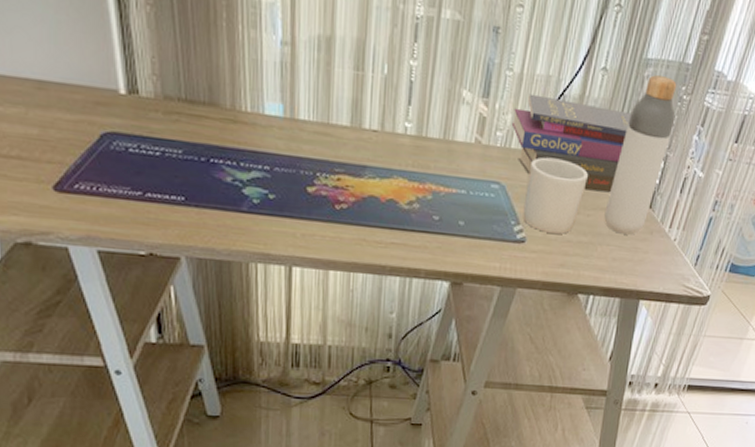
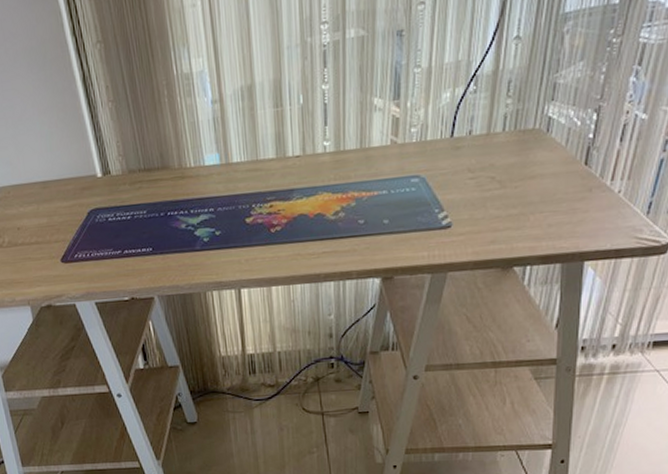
books: present [511,93,632,193] -> none [425,73,554,163]
mug: present [523,157,589,234] -> none [446,138,512,214]
bottle: present [604,75,677,235] -> none [534,24,605,199]

